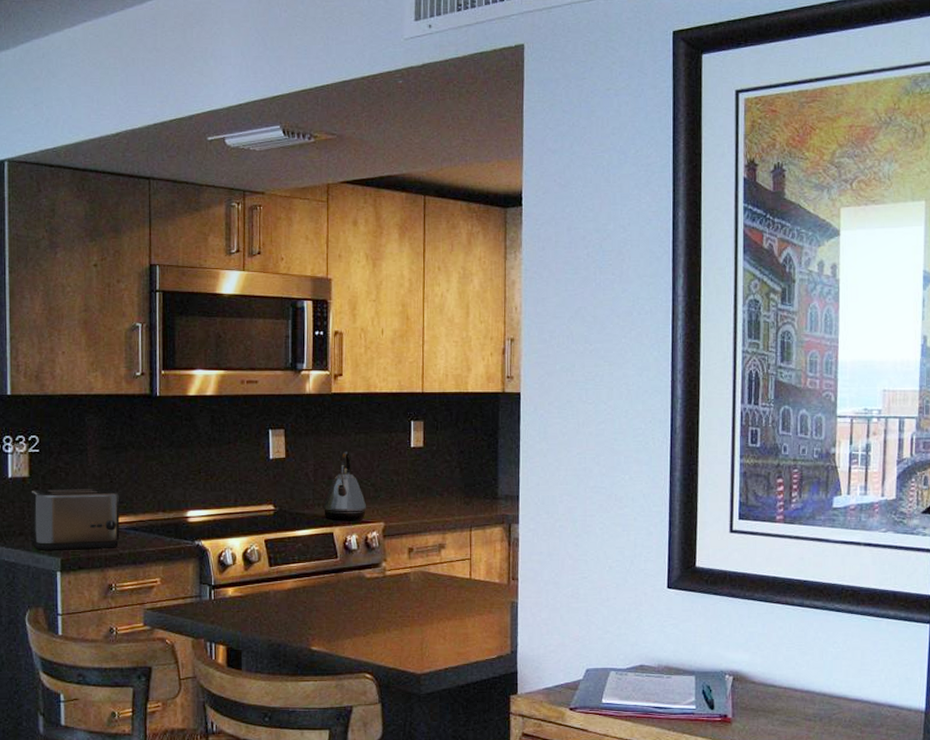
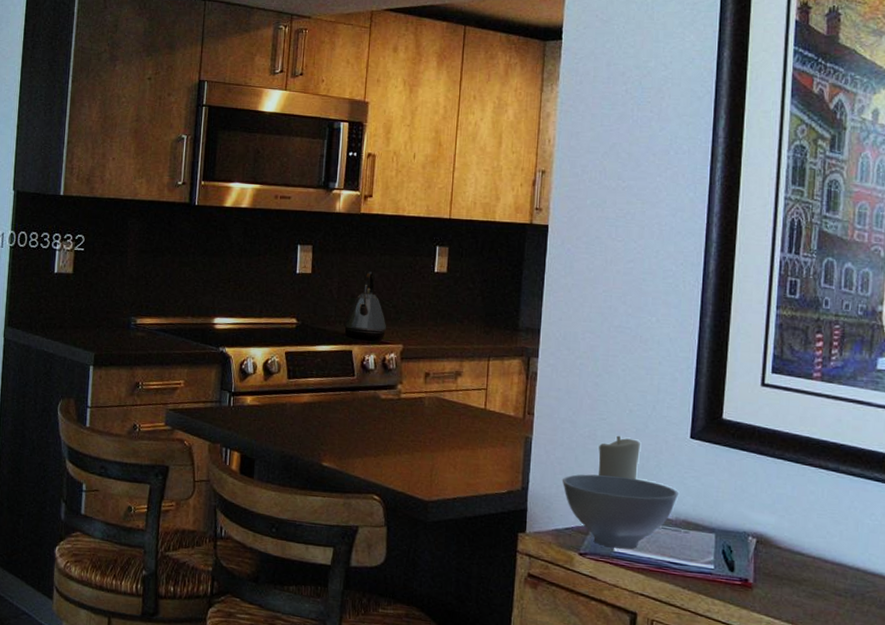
toaster: present [30,487,125,552] -> none [69,286,158,348]
bowl: none [549,630,660,700] -> present [561,474,679,549]
candle: none [582,592,621,633] -> present [598,435,640,480]

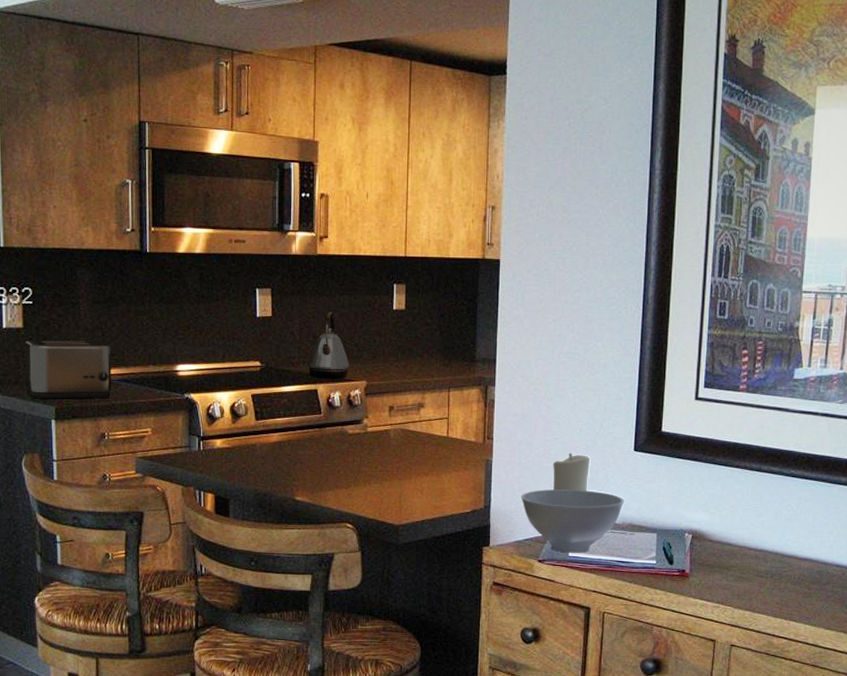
toaster: none [69,286,158,348] -> present [24,339,117,400]

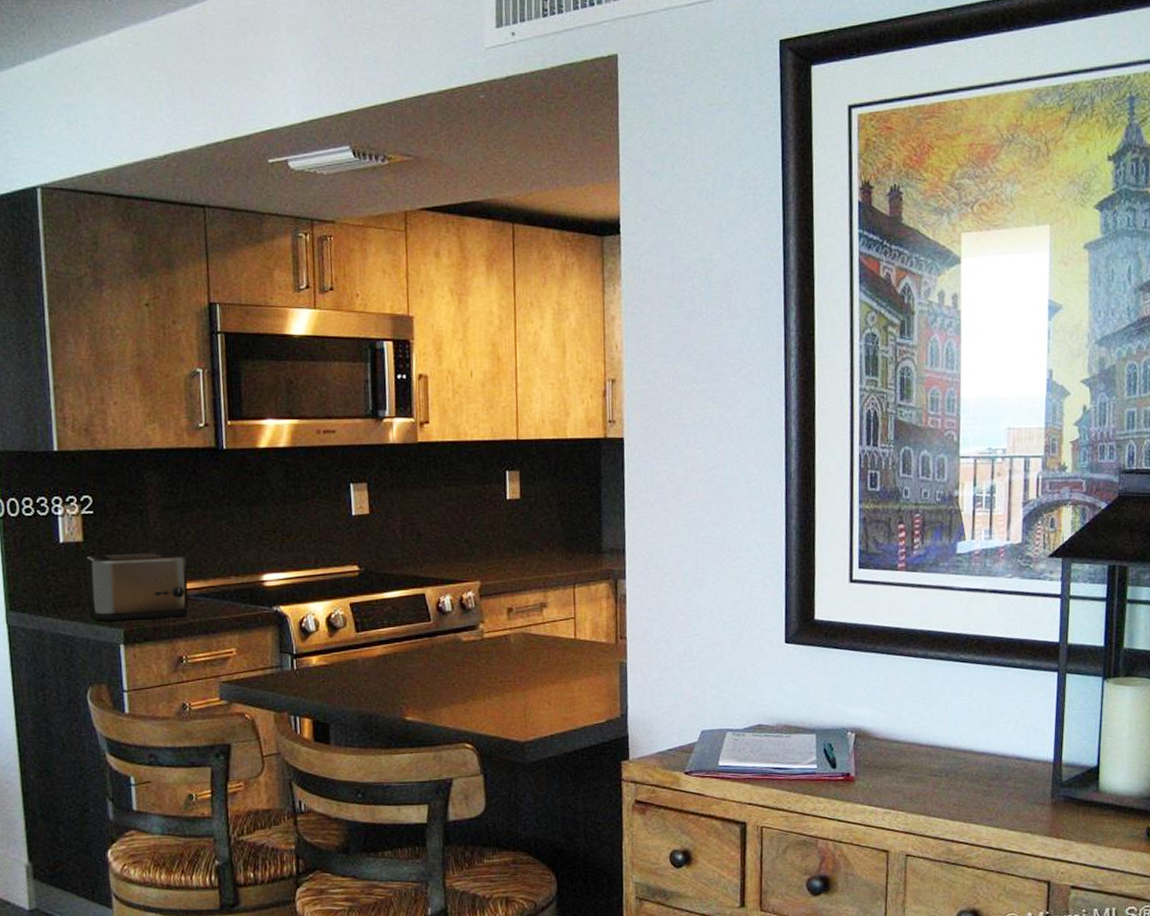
kettle: present [307,311,350,379] -> none [412,505,461,582]
bowl: present [520,489,625,553] -> none [661,690,779,762]
candle: present [553,453,590,491] -> none [695,649,737,693]

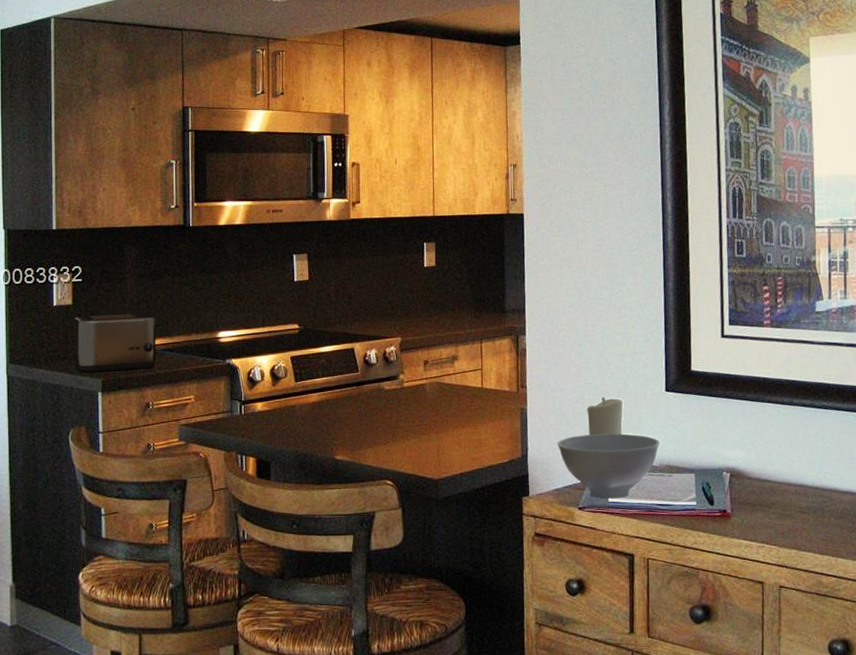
bowl: none [661,690,779,762] -> present [557,433,661,499]
candle: none [695,649,737,693] -> present [587,397,623,436]

